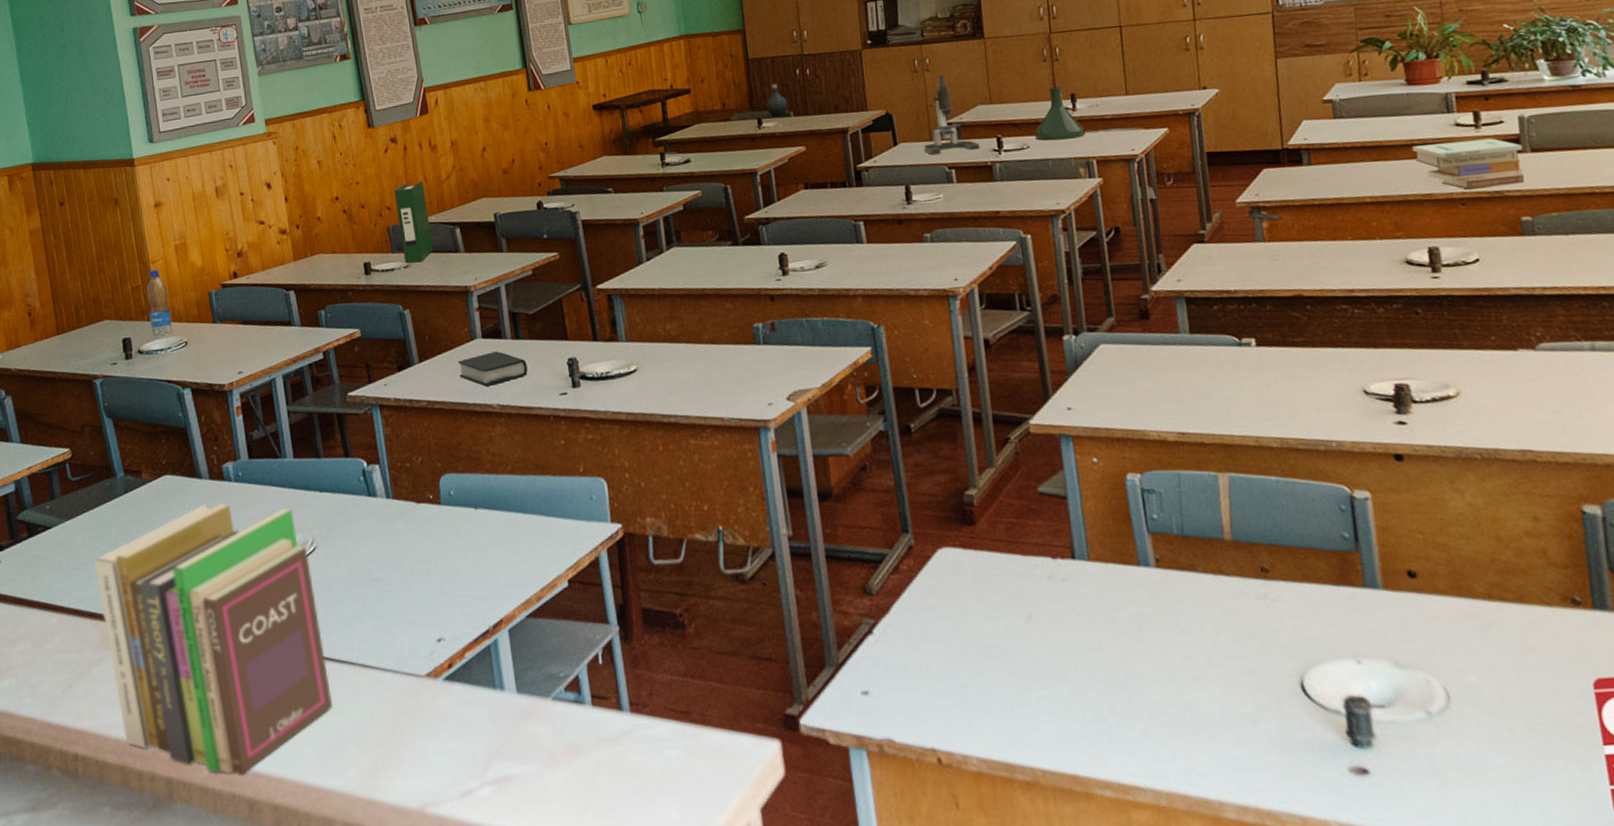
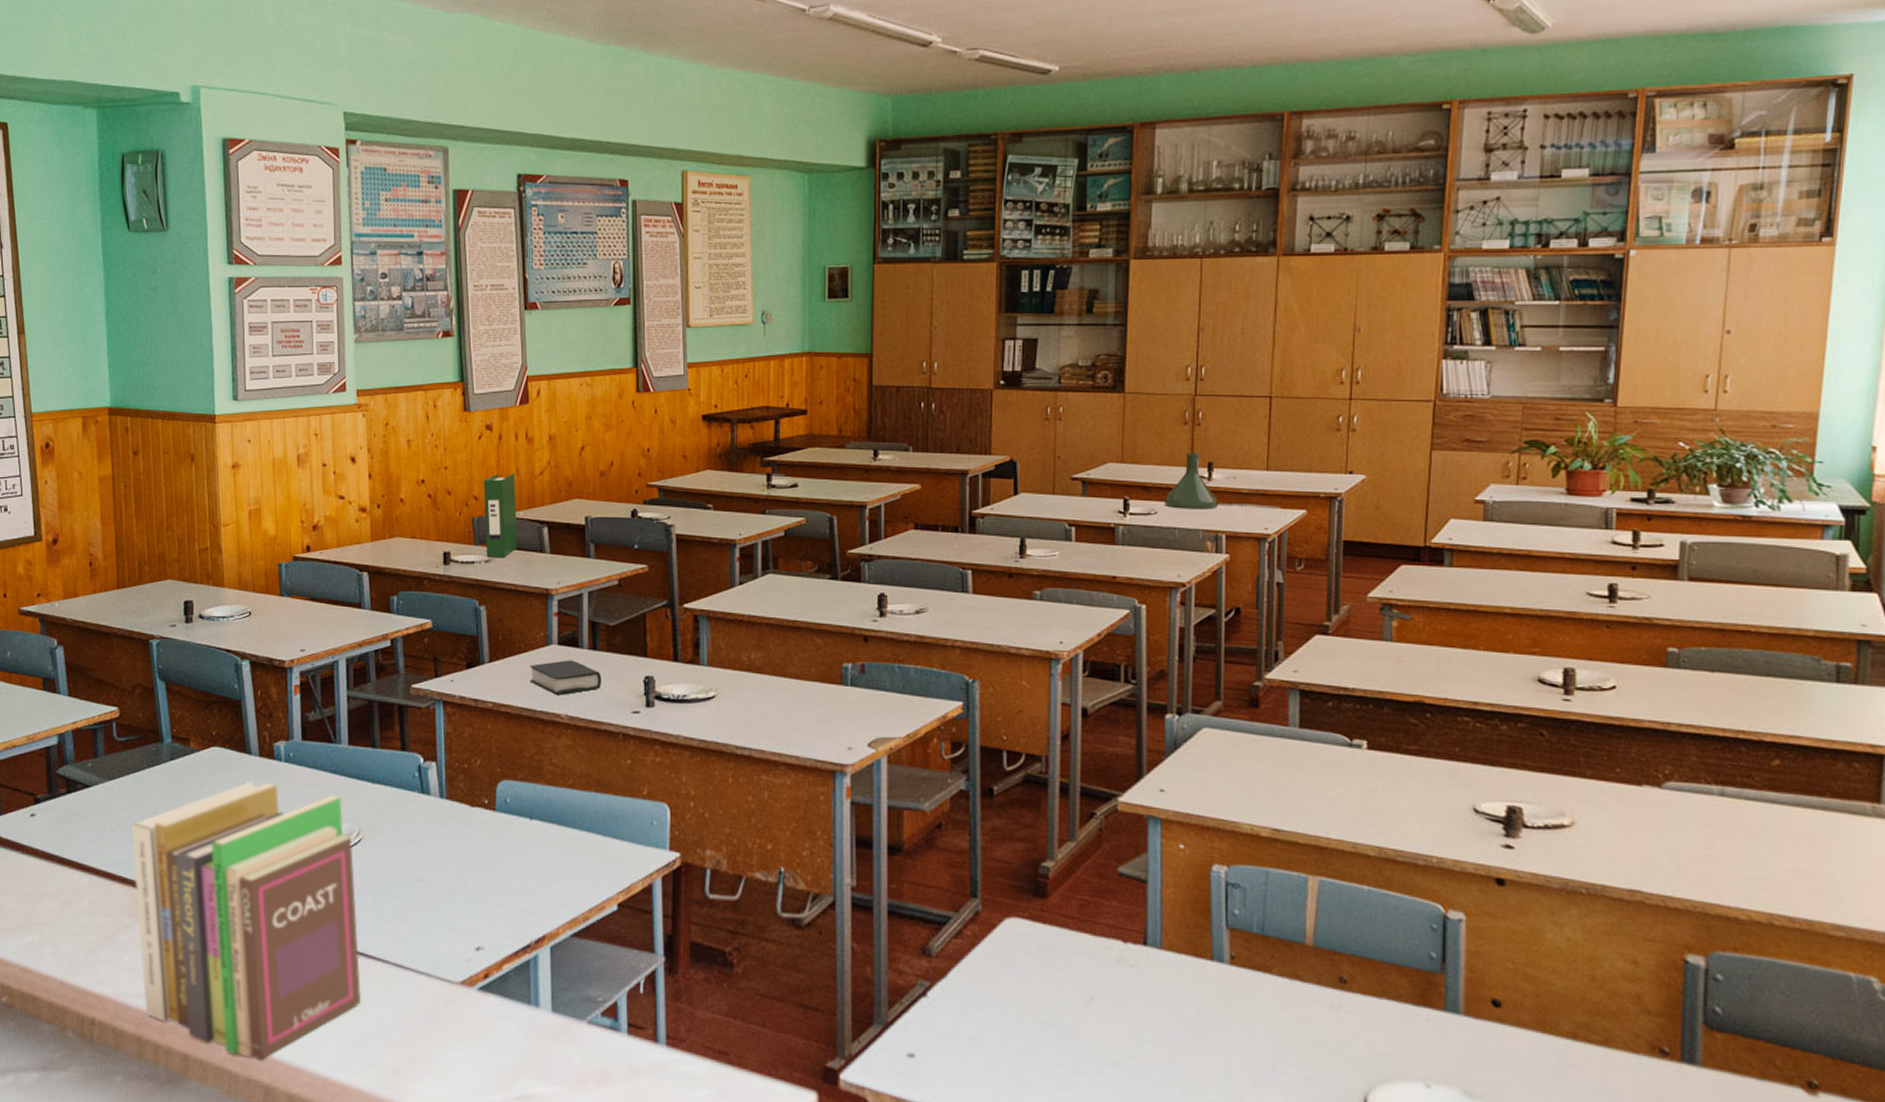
bottle: present [146,269,173,337] -> none [214,533,238,603]
flask: present [766,84,789,117] -> none [885,415,909,449]
microscope: present [923,74,980,154] -> none [1045,426,1105,510]
books: present [1411,138,1525,190] -> none [1562,560,1679,613]

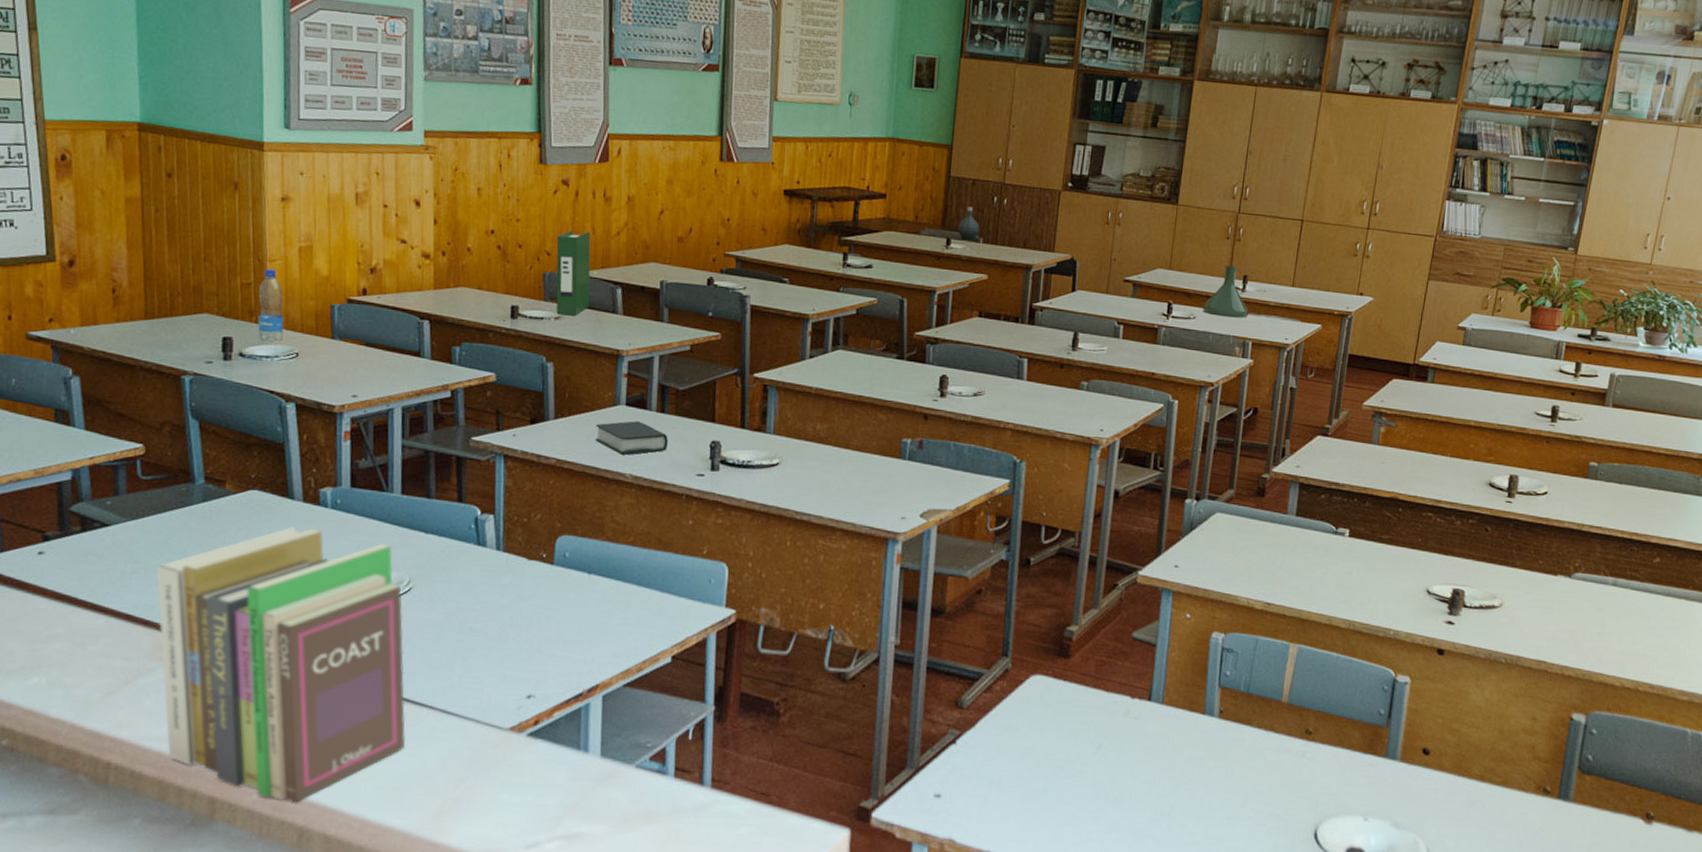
bottle: none [214,533,238,603] -> present [258,268,284,343]
flask: none [885,415,909,449] -> present [958,206,980,240]

